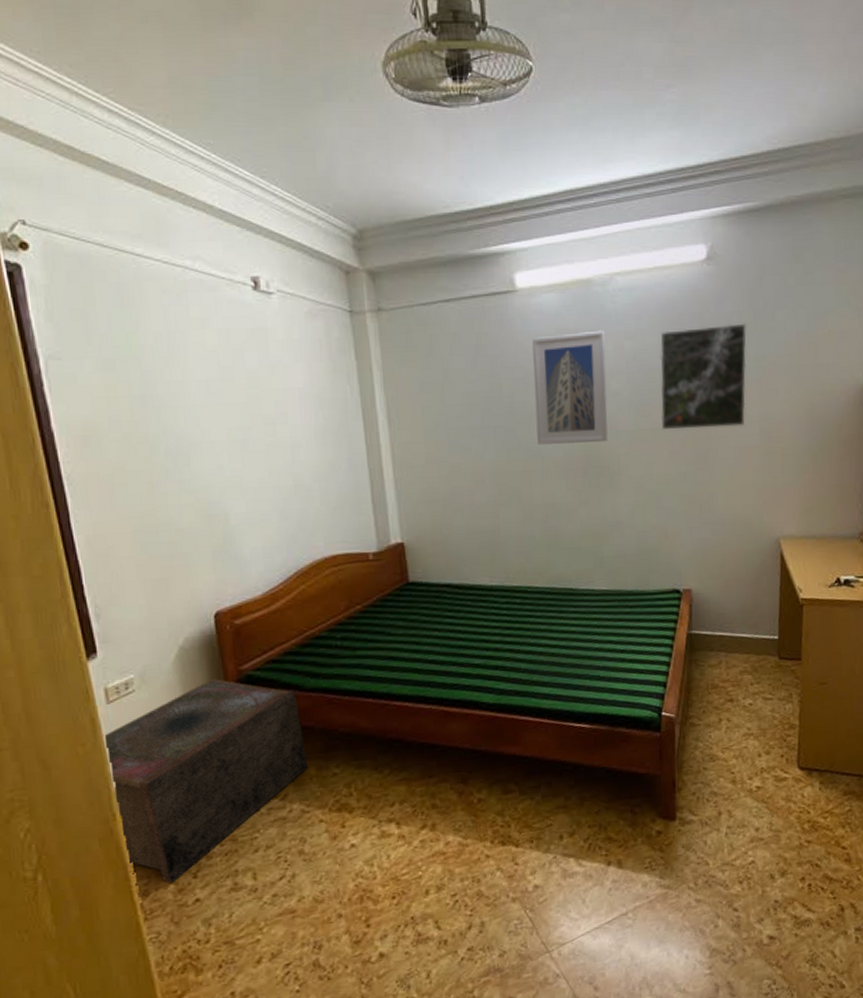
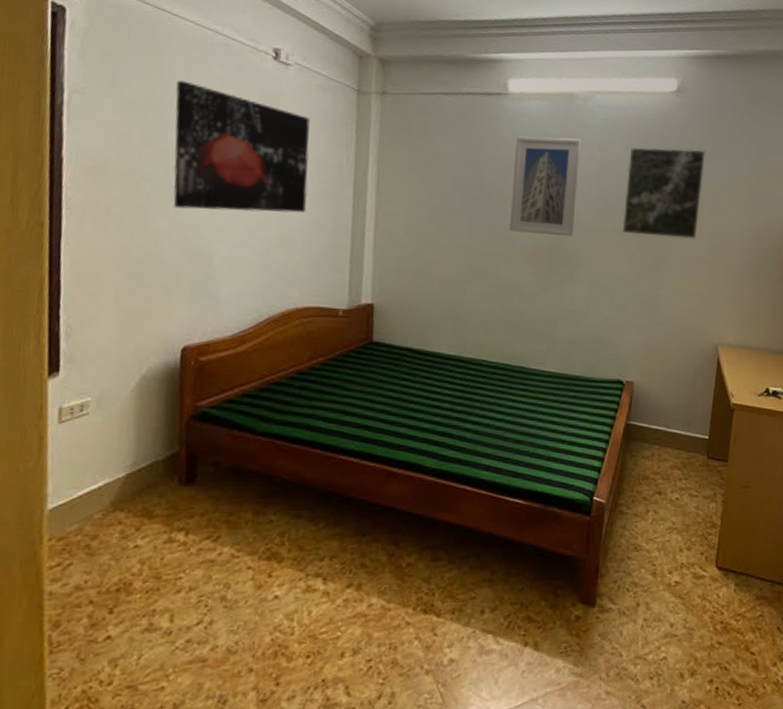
nightstand: present [102,678,309,884] -> none [45,410,247,618]
wall art: none [155,328,316,469] -> present [173,80,310,213]

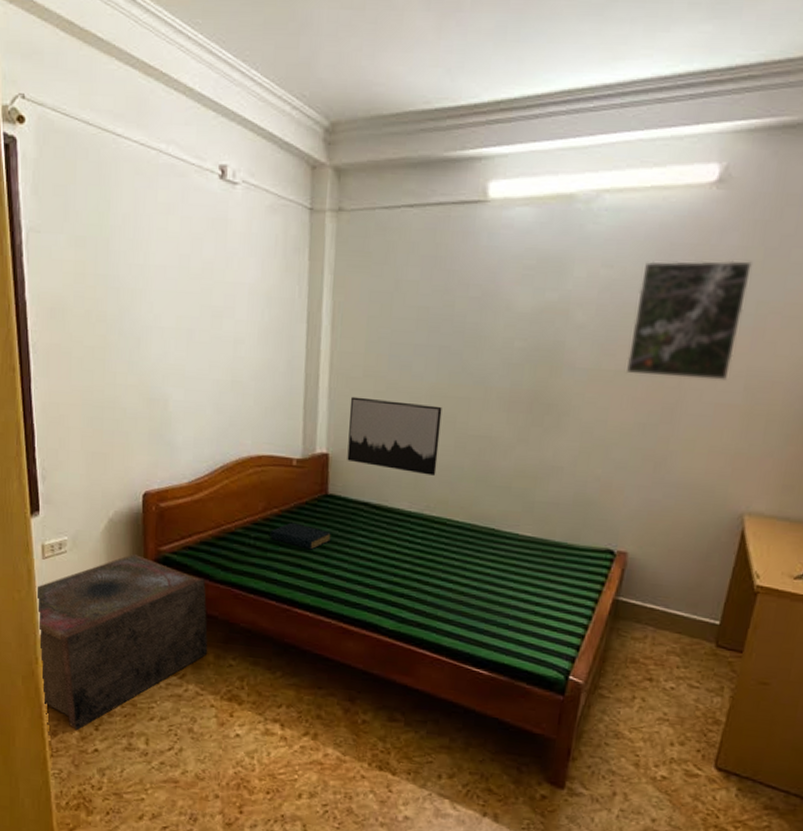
nightstand: none [45,410,247,618] -> present [35,553,208,731]
wall art: present [173,80,310,213] -> none [124,210,260,354]
hardback book: none [315,370,376,396] -> present [270,522,331,550]
wall art: none [391,252,476,321] -> present [347,396,442,476]
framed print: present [509,136,581,237] -> none [483,253,579,379]

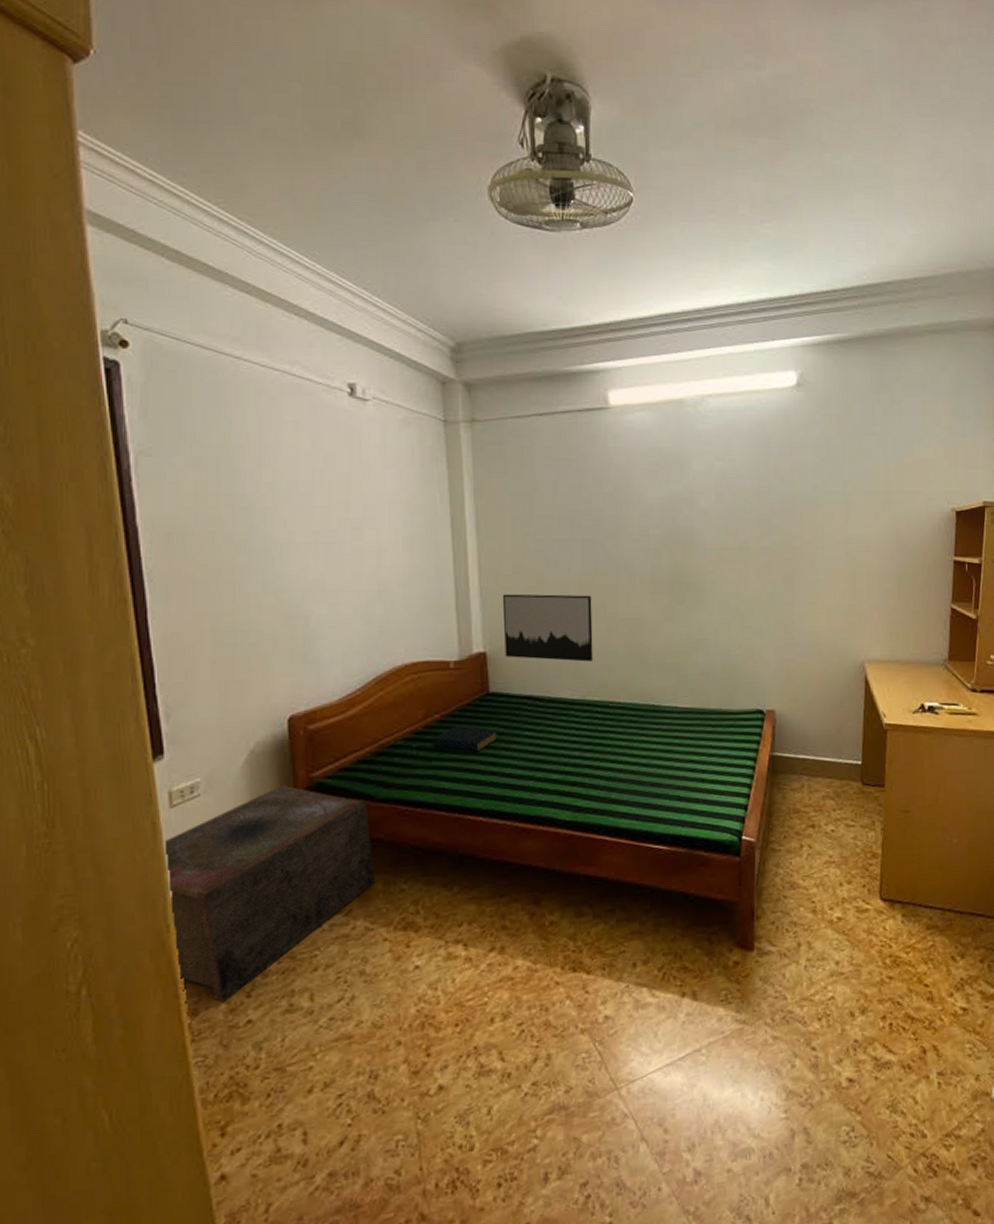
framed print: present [627,260,752,381] -> none [748,448,834,550]

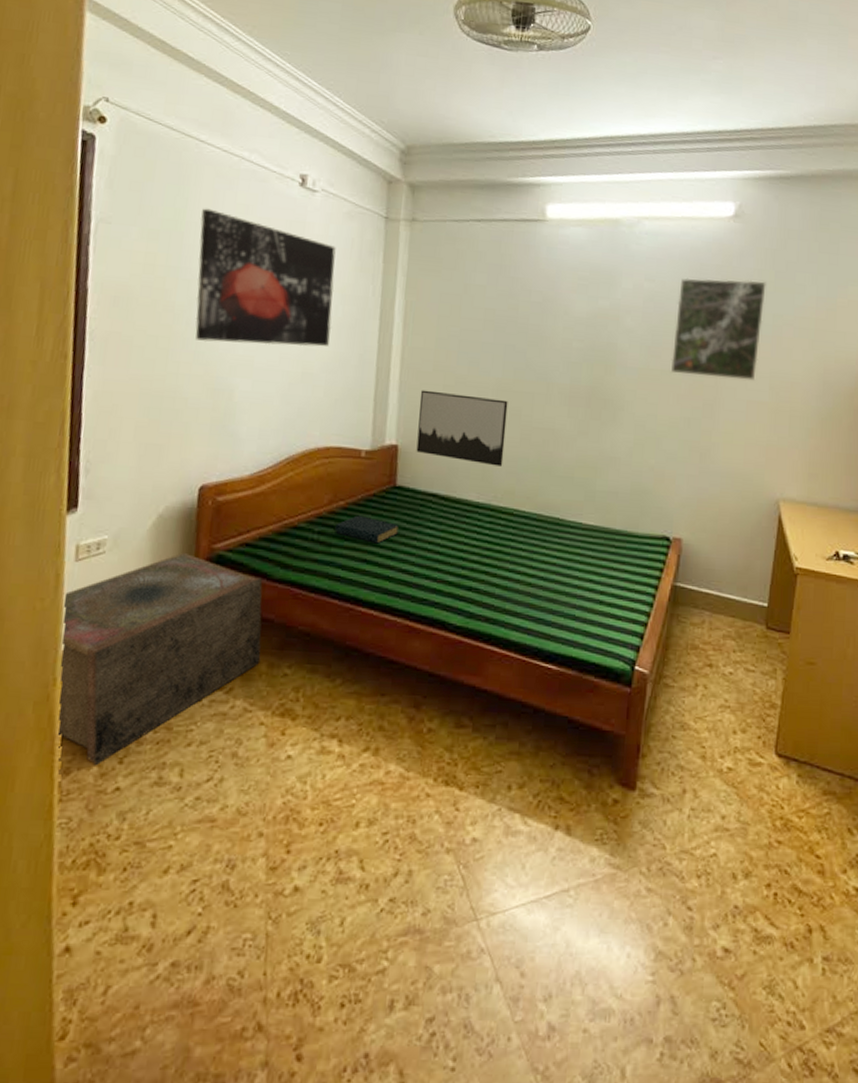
wall art: none [249,429,403,569] -> present [195,208,336,347]
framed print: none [748,448,834,550] -> present [671,277,766,381]

